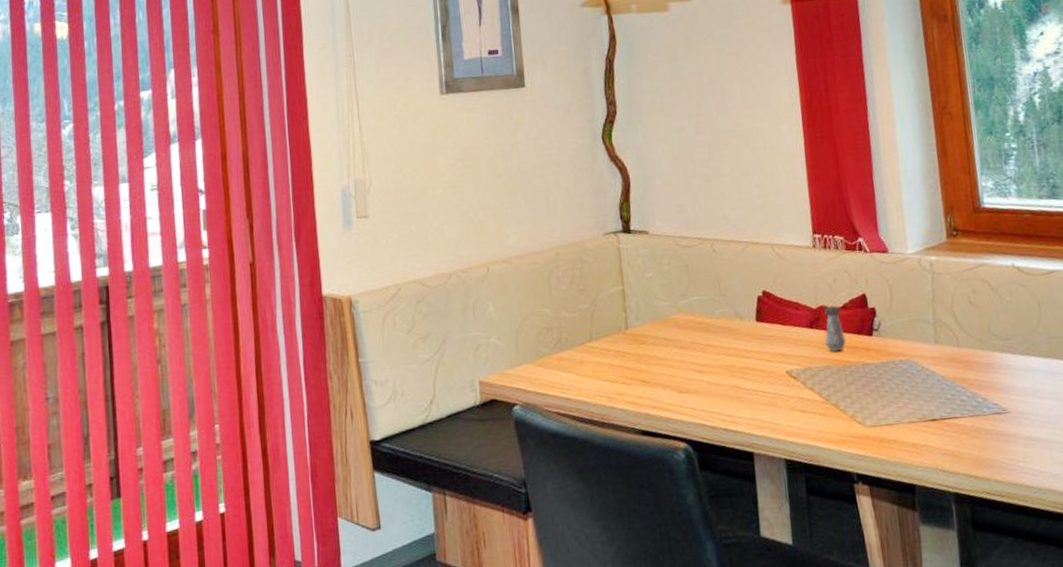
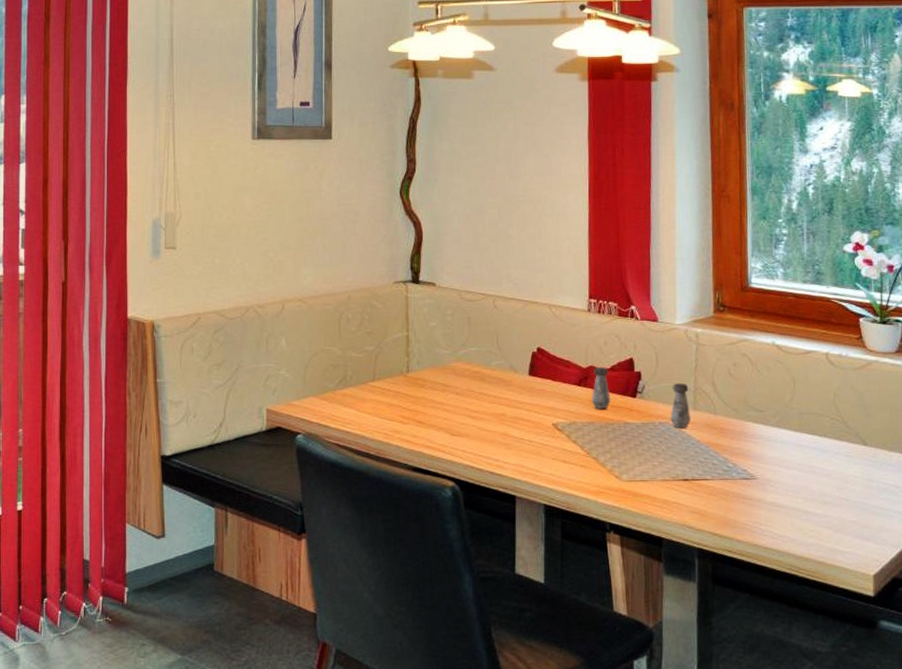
salt shaker: none [910,316,934,364] -> present [670,383,691,427]

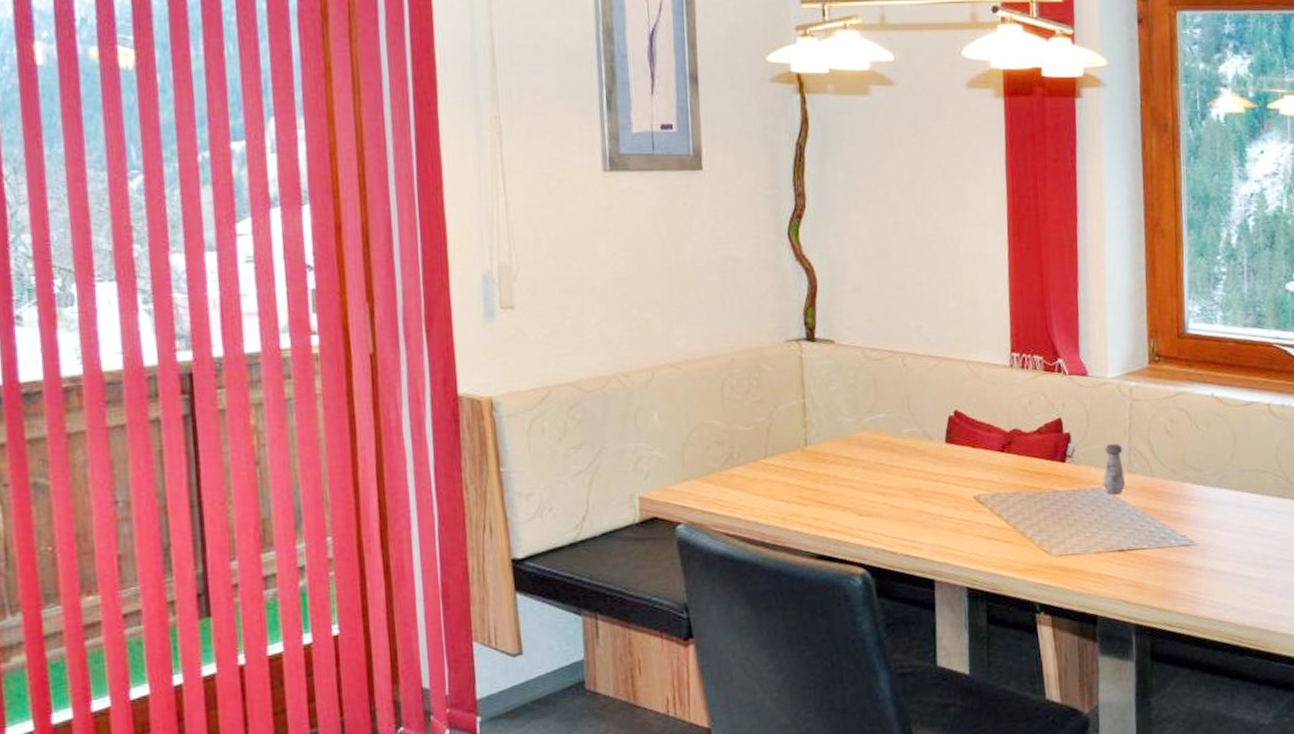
salt shaker: present [592,366,611,409] -> none [1017,429,1038,477]

